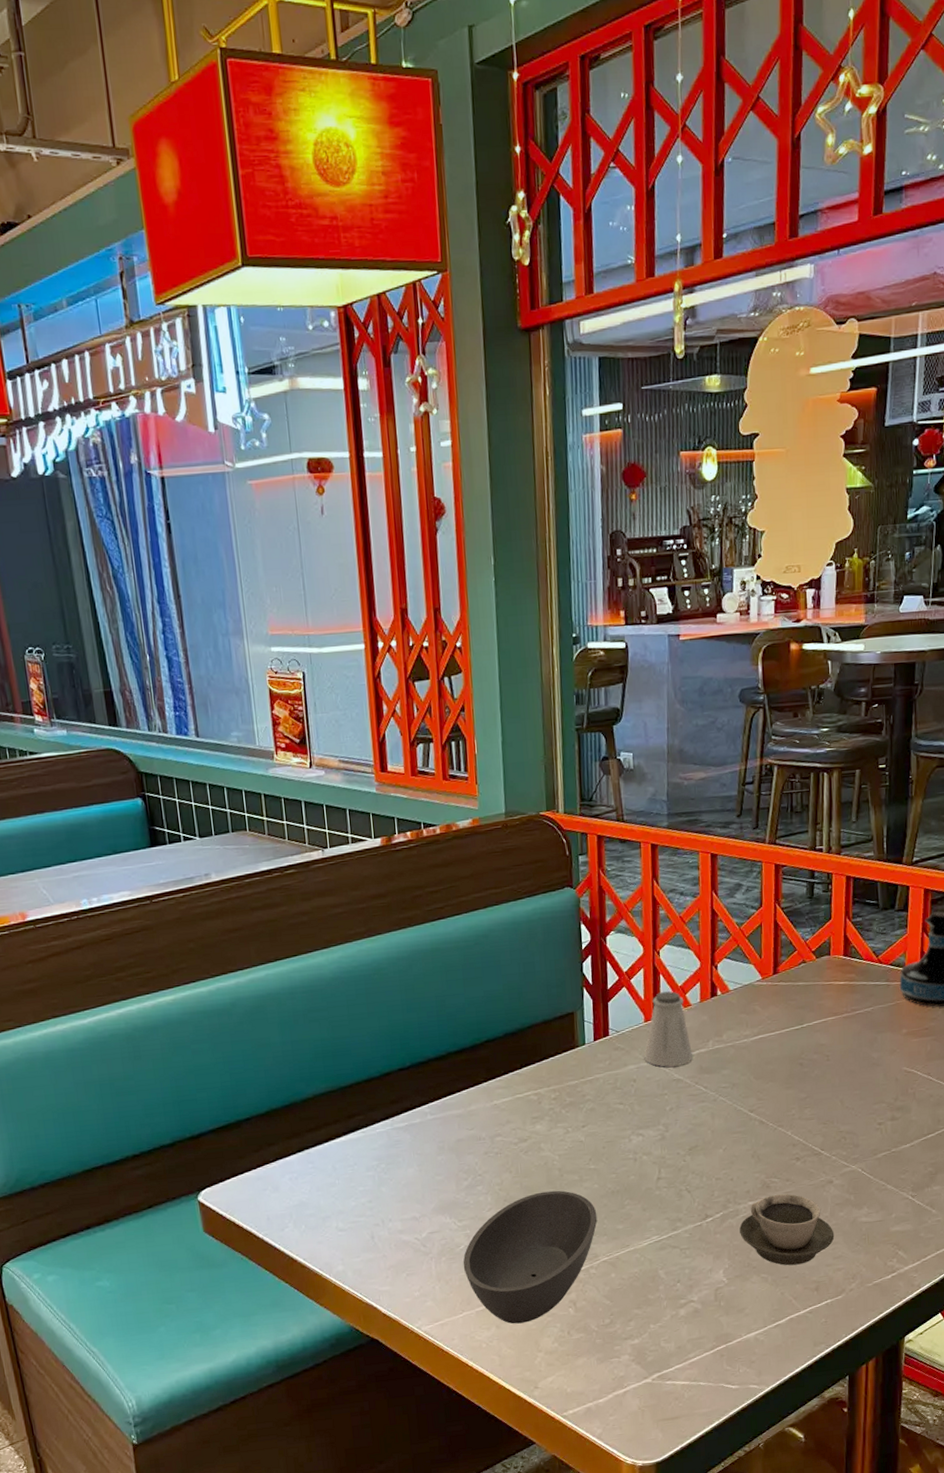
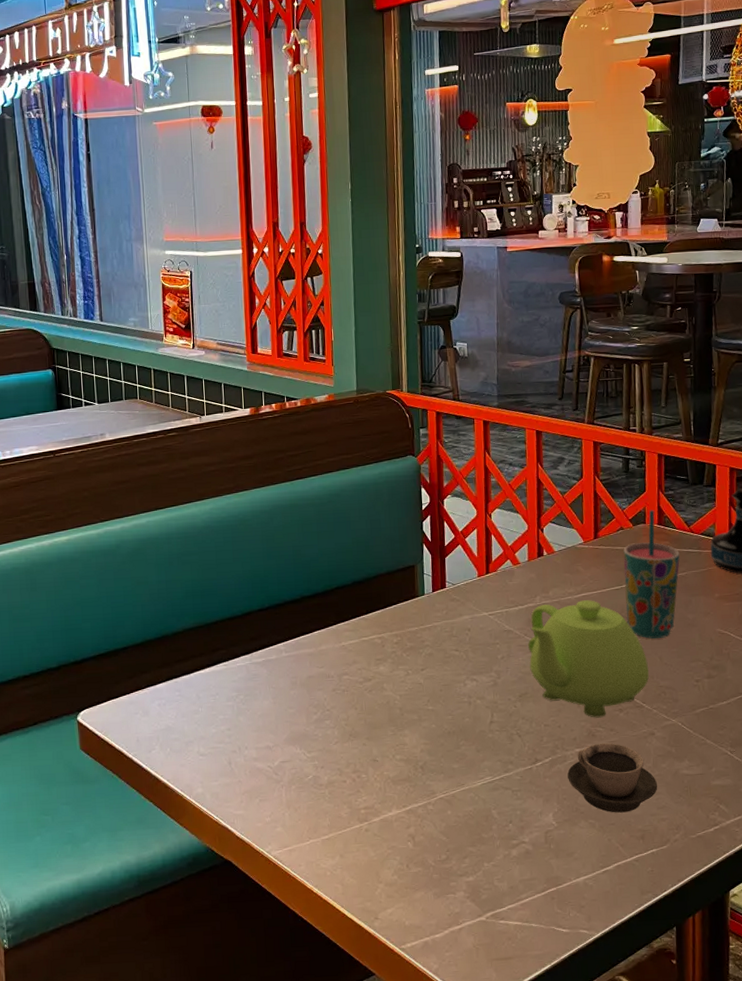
bowl: present [463,1190,598,1324] -> none [311,728,435,854]
saltshaker: present [644,991,693,1067] -> none [477,550,522,619]
teapot: none [698,1042,829,1169] -> present [527,600,649,718]
cup: none [805,939,866,1081] -> present [623,510,680,639]

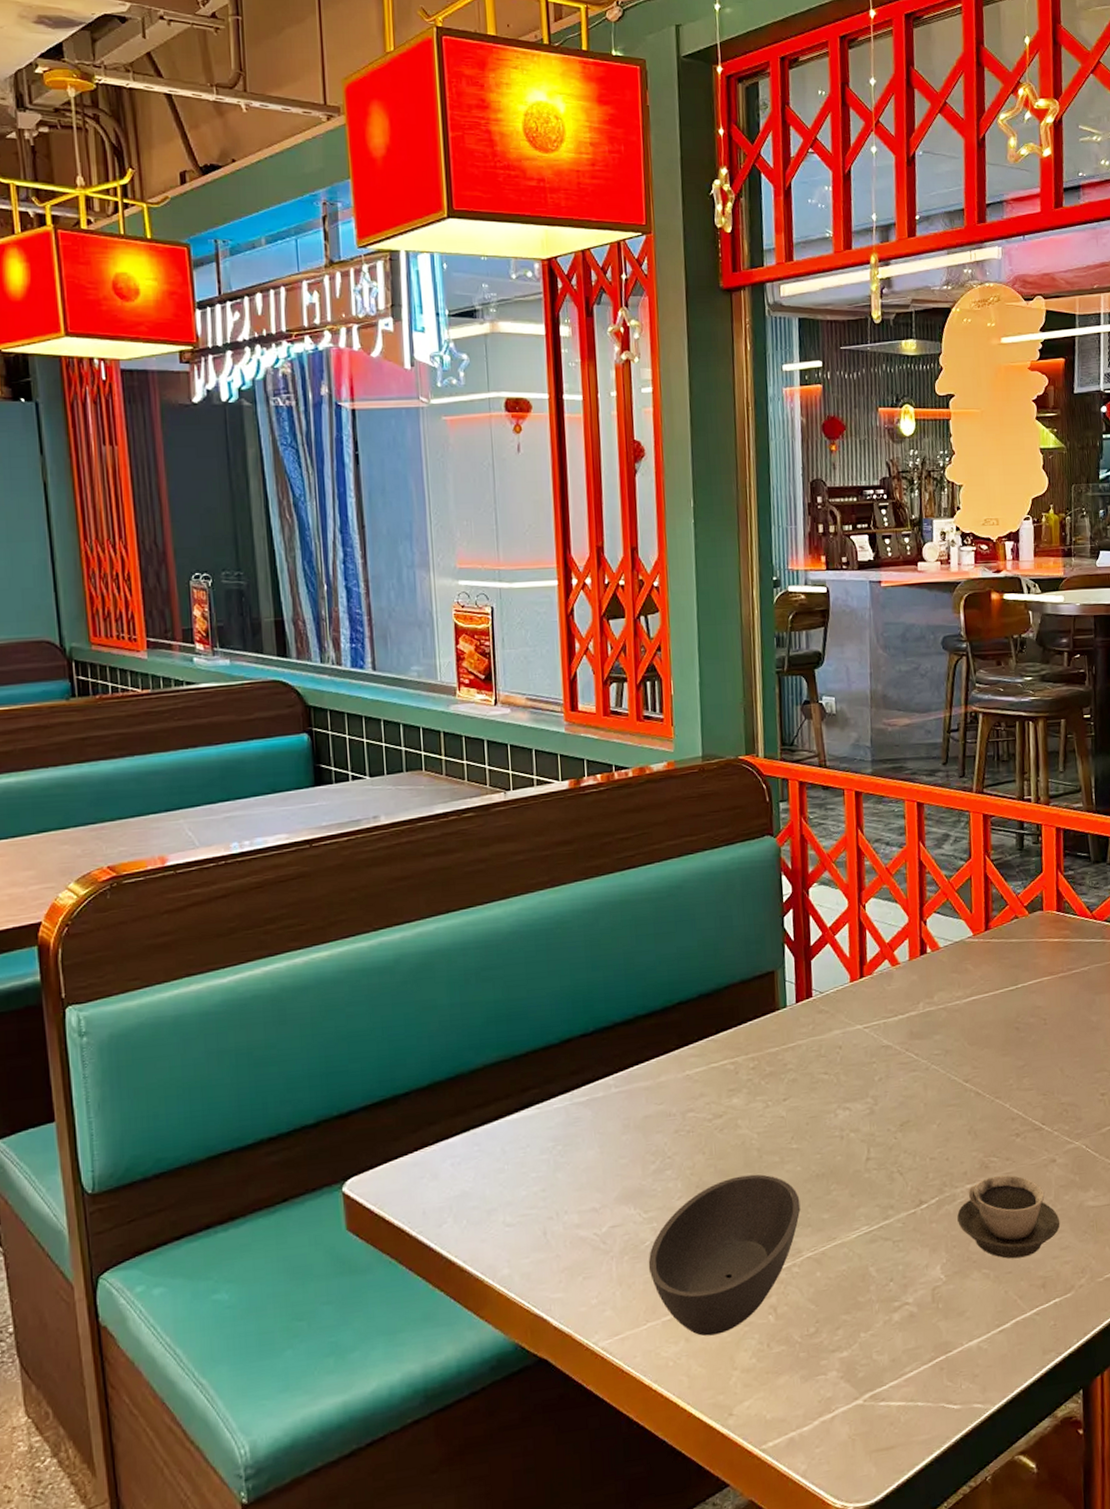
bowl: none [311,728,435,854] -> present [648,1174,801,1337]
teapot: present [527,600,649,718] -> none [909,1004,1049,1146]
cup: present [623,510,680,639] -> none [1018,894,1082,1047]

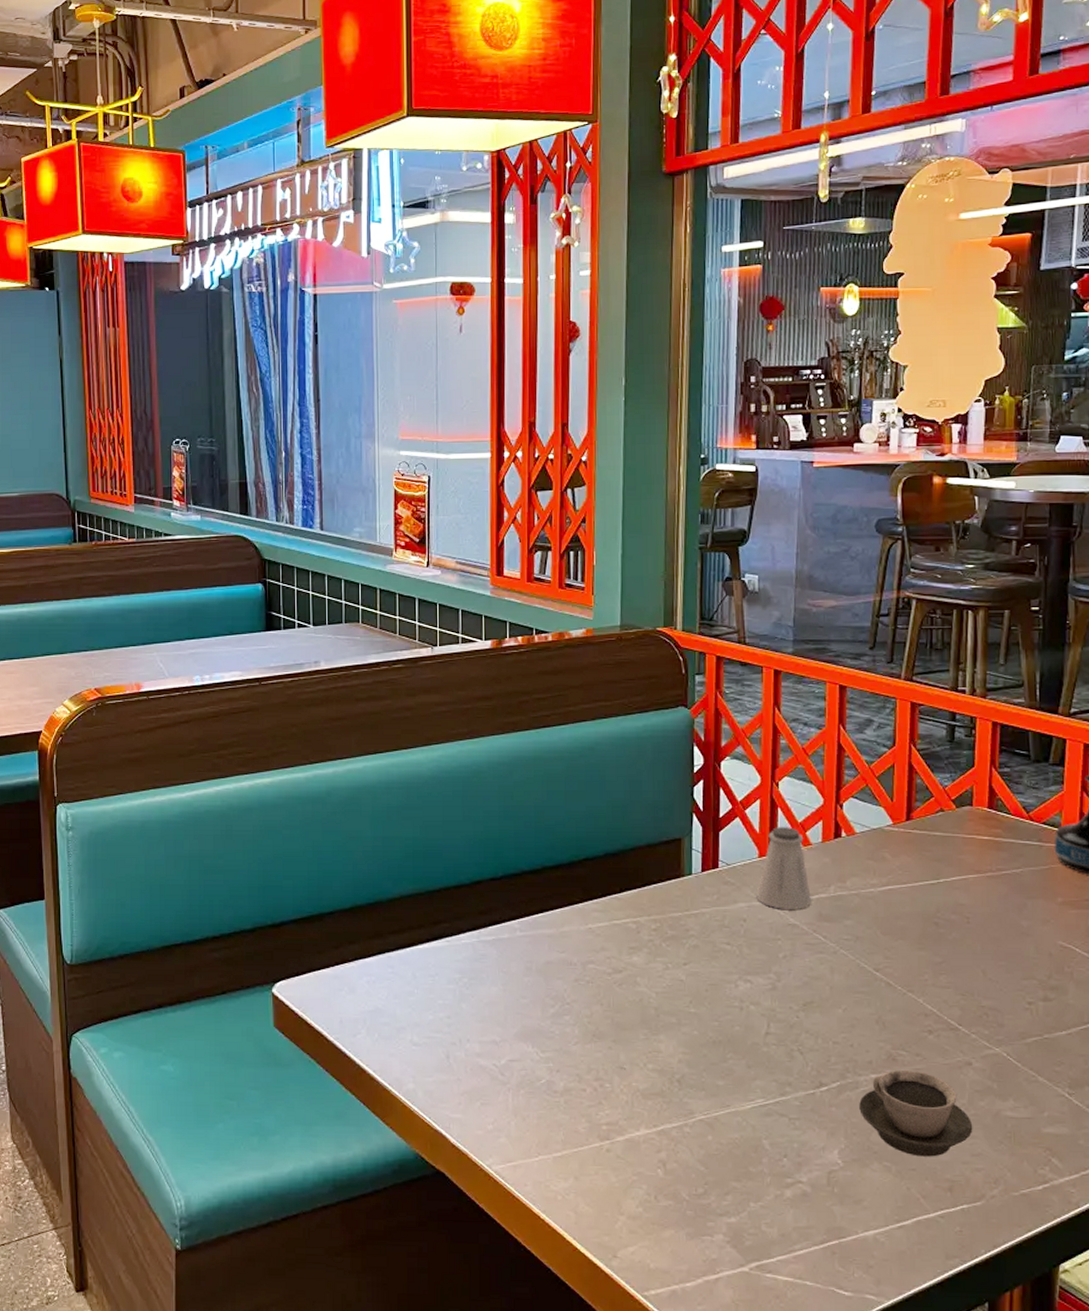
bowl: present [648,1174,801,1337] -> none [543,1031,695,1178]
saltshaker: none [850,948,902,1032] -> present [756,827,811,911]

